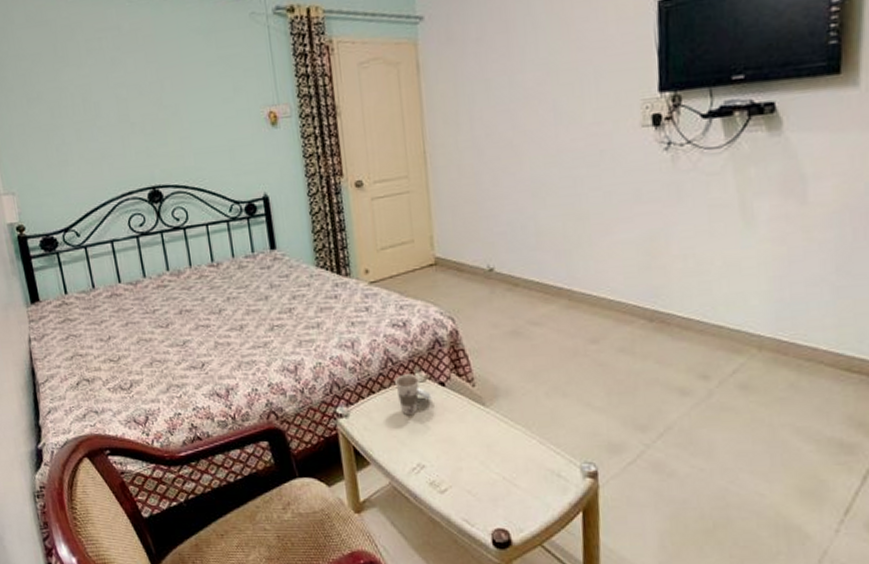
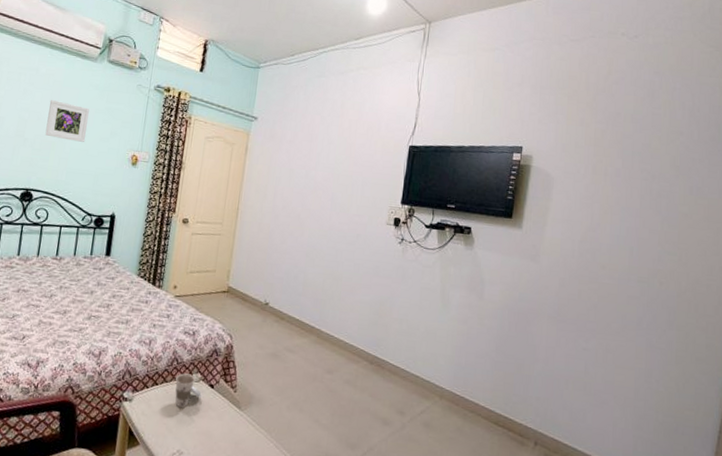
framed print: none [146,62,205,113] -> present [45,100,89,142]

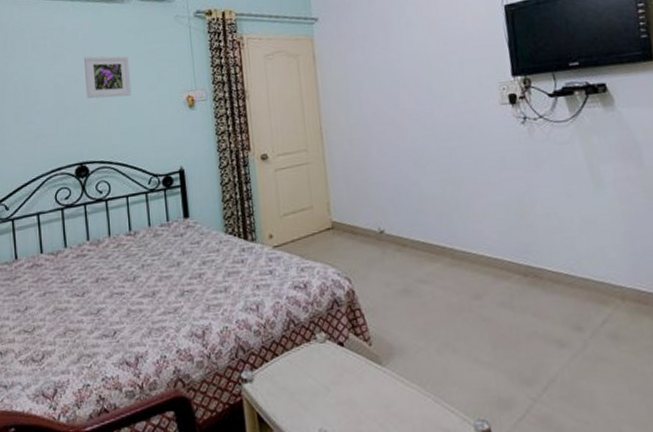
cup: present [175,373,201,408] -> none [296,335,332,378]

